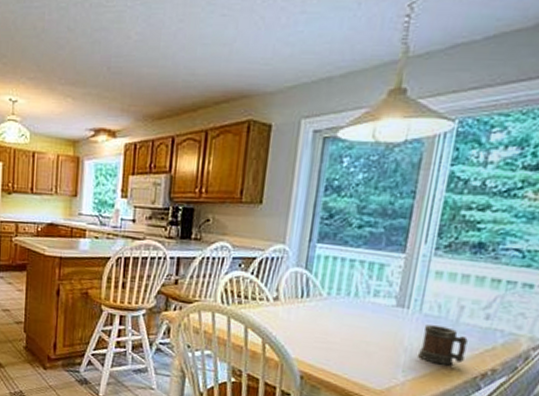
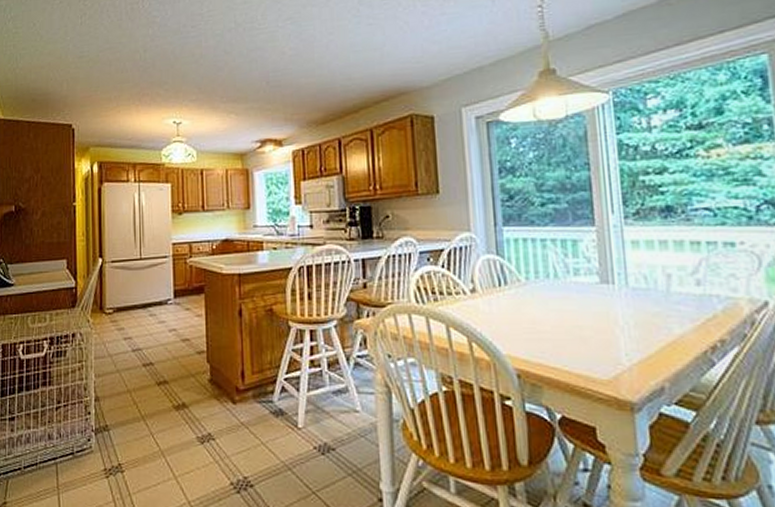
mug: present [418,325,468,365] -> none [635,299,687,342]

